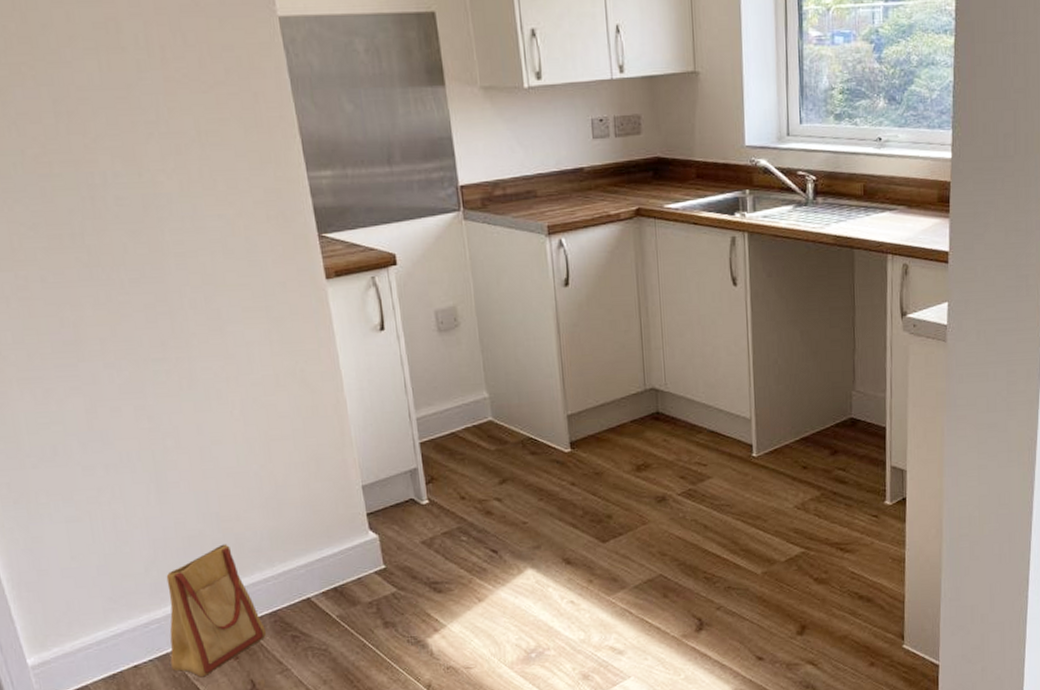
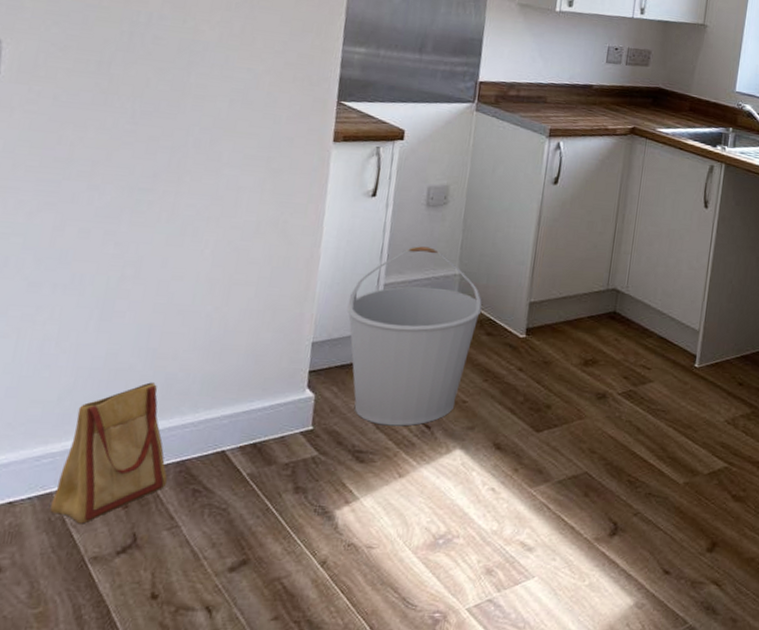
bucket: none [385,374,521,556] -> present [346,246,482,426]

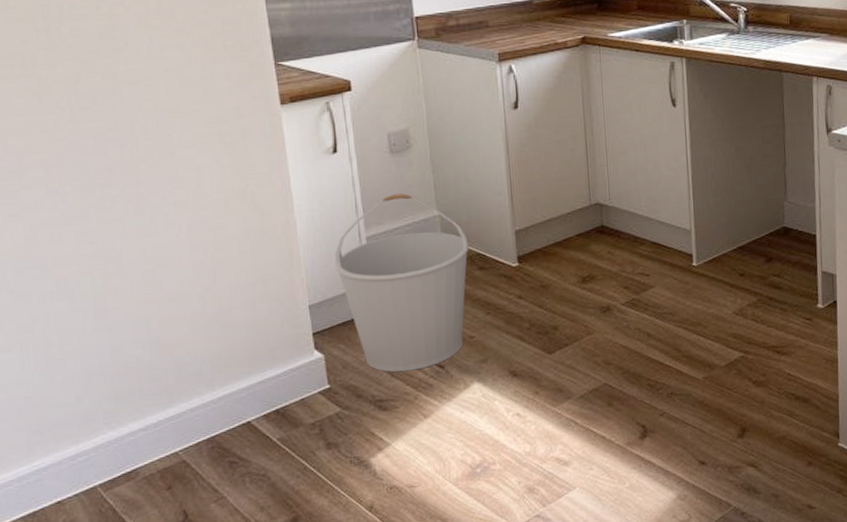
shopping bag: present [49,382,168,524] -> none [97,369,203,511]

